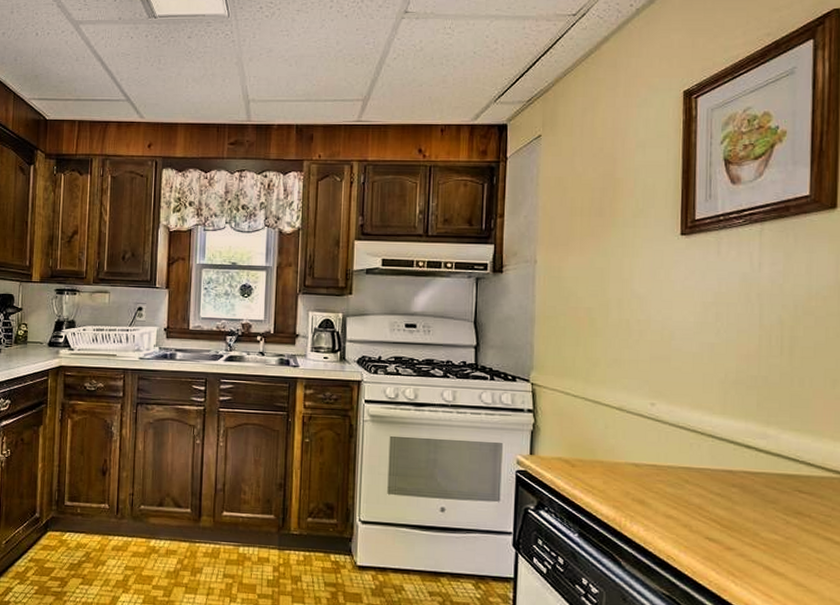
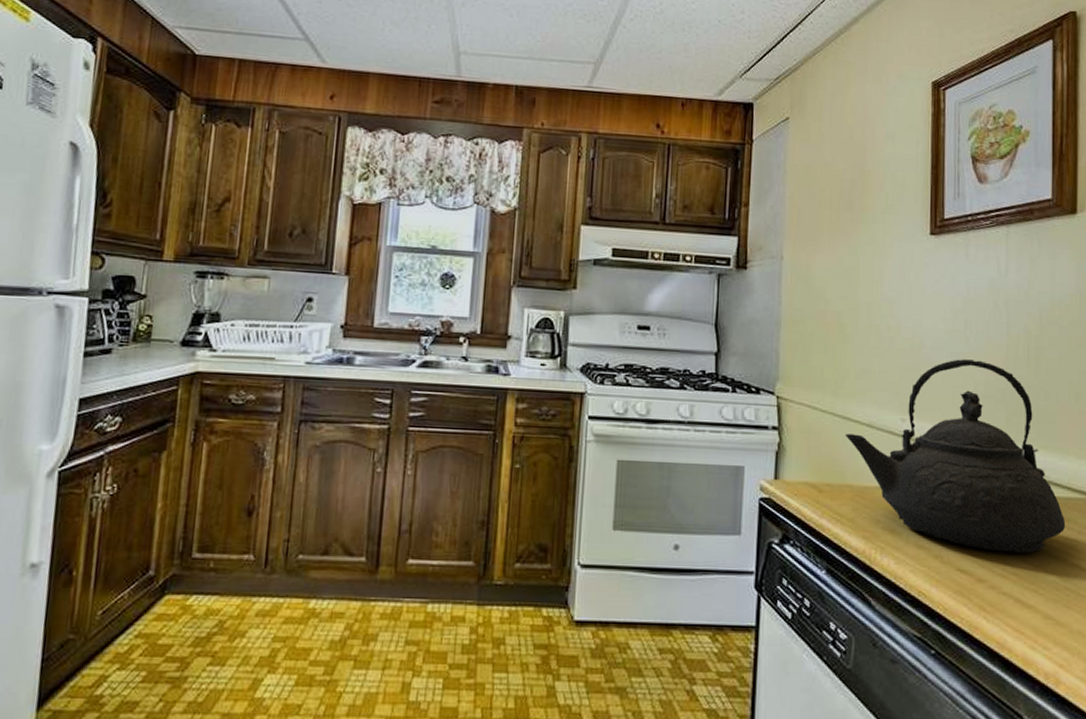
teakettle: none [596,349,819,526] -> present [845,359,1066,553]

